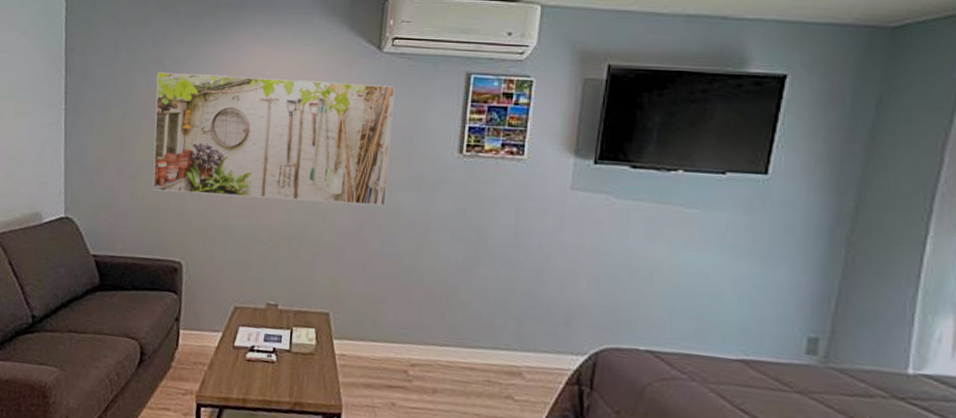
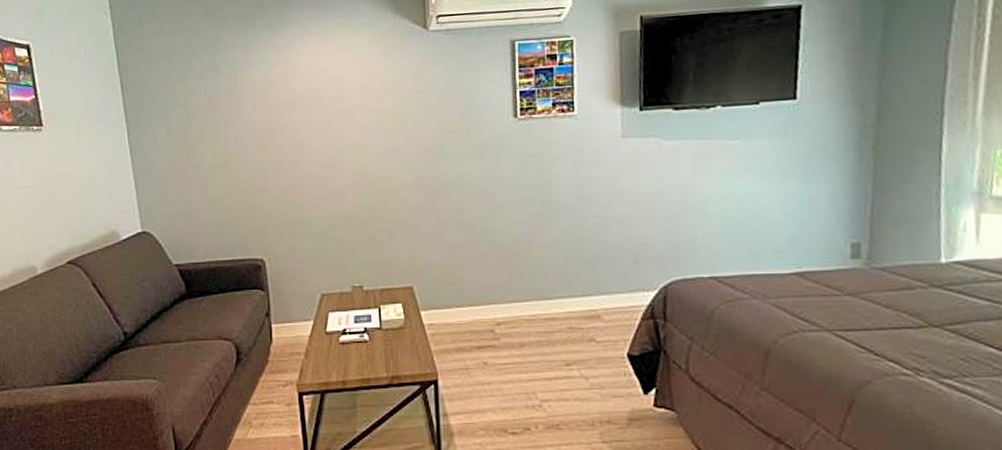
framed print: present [152,72,395,207] -> none [213,62,452,193]

